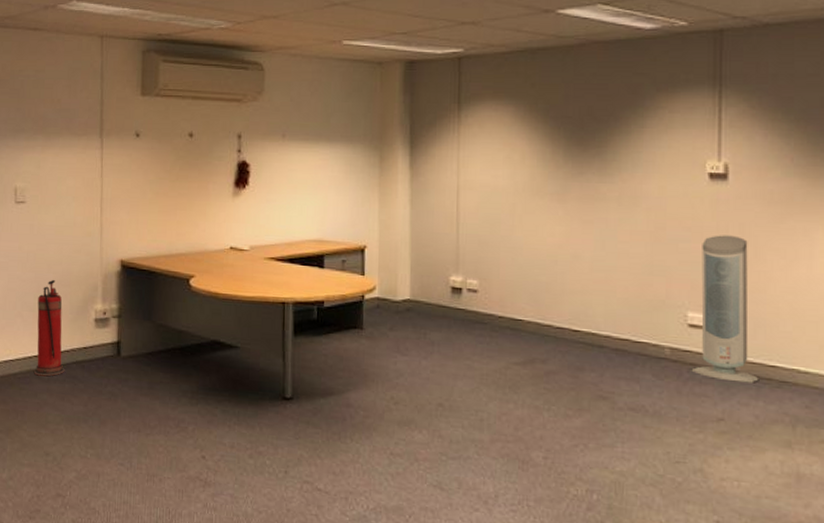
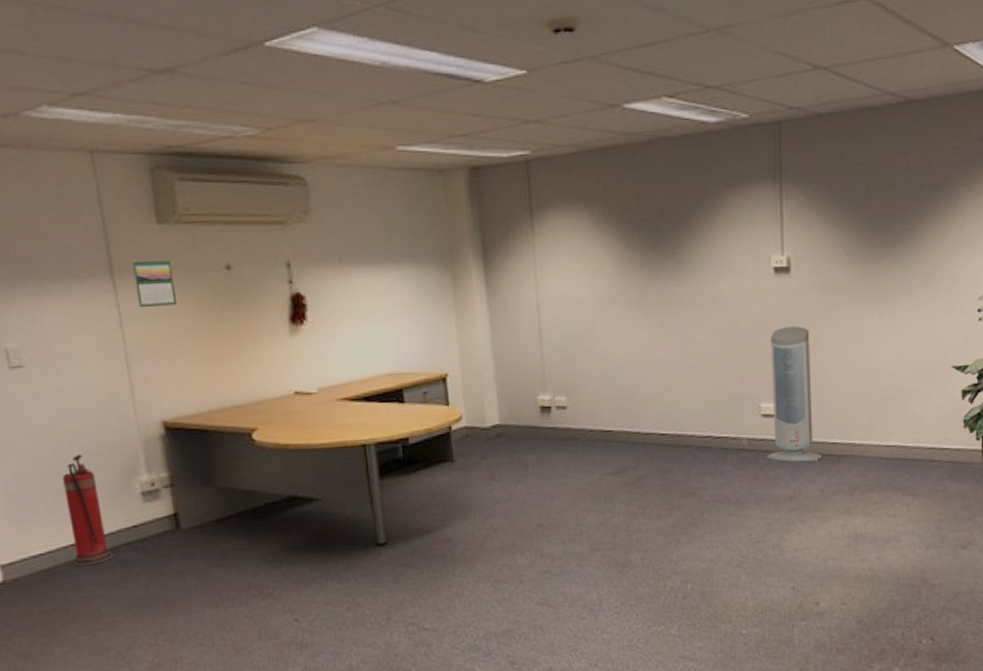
calendar: none [117,123,147,163] -> present [131,258,178,307]

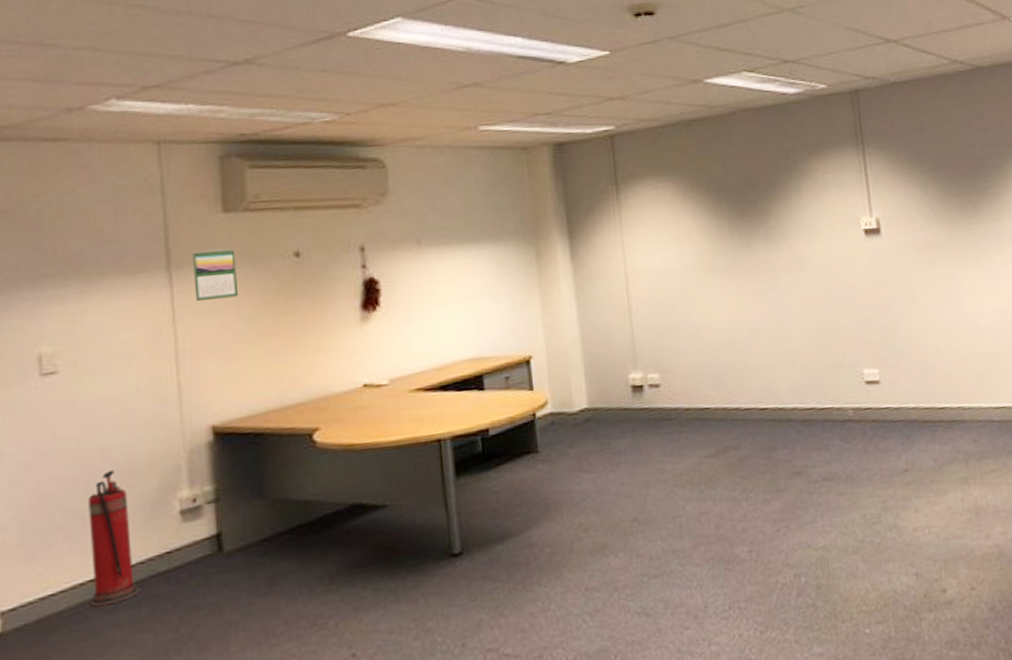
air purifier: present [766,326,823,462] -> none [867,287,933,431]

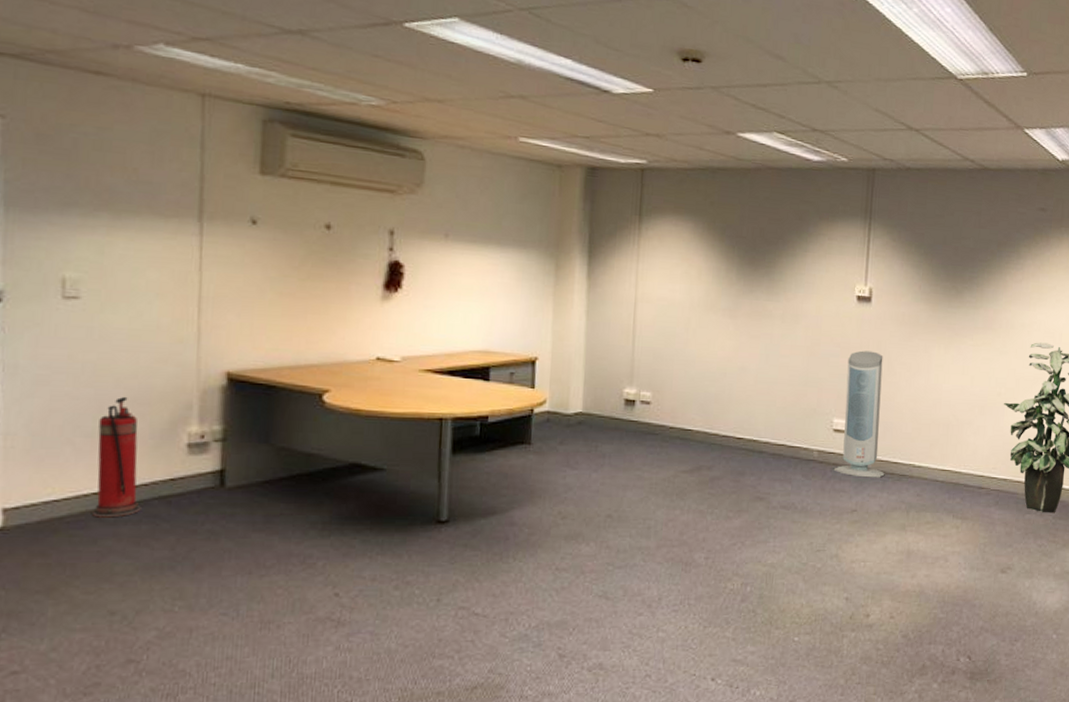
calendar: present [191,248,239,301] -> none [223,205,268,257]
air purifier: none [867,287,933,431] -> present [833,350,885,478]

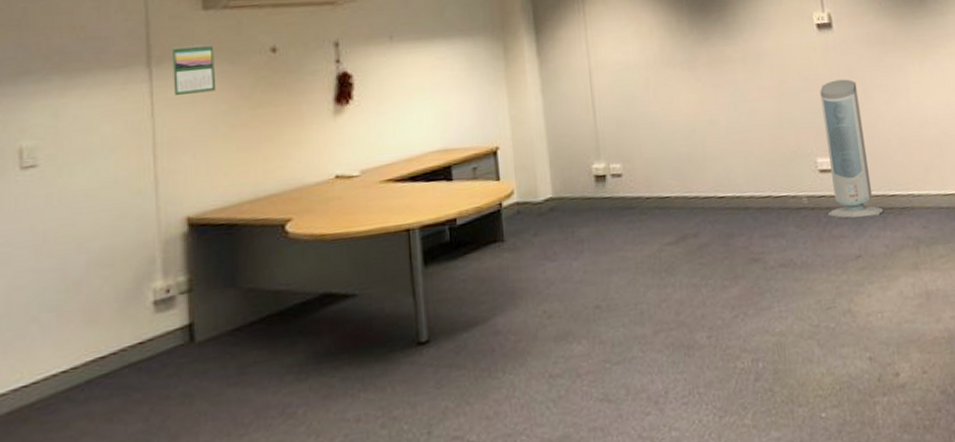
fire extinguisher: present [92,397,141,518] -> none [62,262,112,399]
calendar: none [223,205,268,257] -> present [171,44,216,95]

